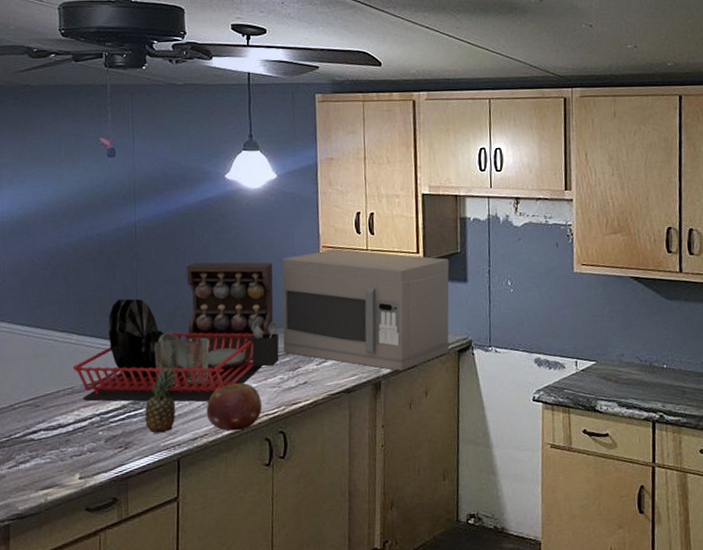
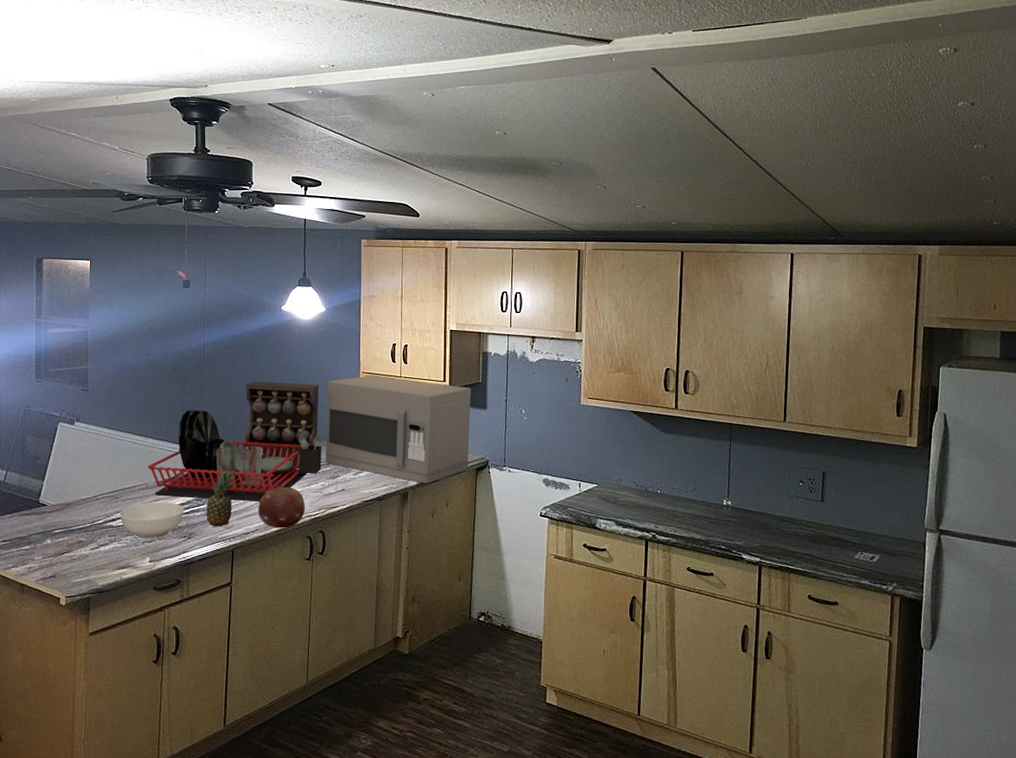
bowl: none [40,407,119,452] -> present [119,502,184,538]

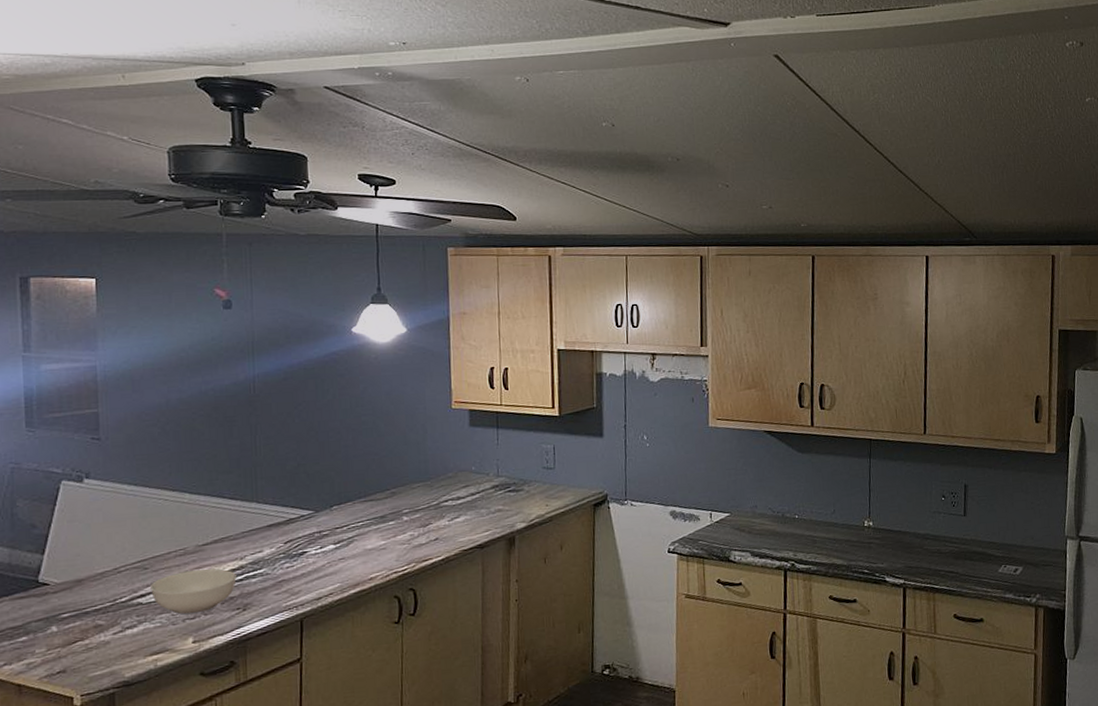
dish rack: present [147,410,322,501] -> none [184,455,409,562]
fruit: present [206,470,235,527] -> none [265,525,301,594]
spice rack: present [245,381,319,467] -> none [309,417,403,516]
fruit: present [258,487,306,528] -> none [331,540,392,590]
microwave: present [326,375,472,484] -> none [412,404,585,526]

